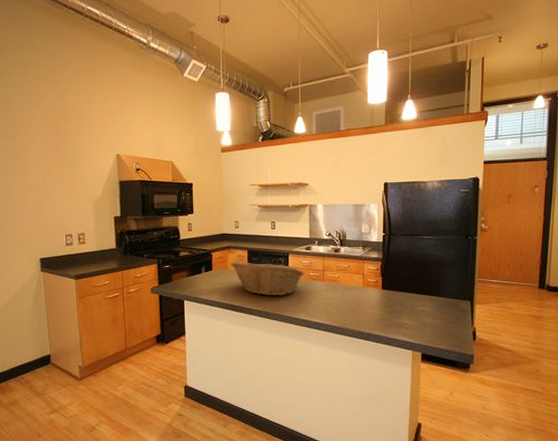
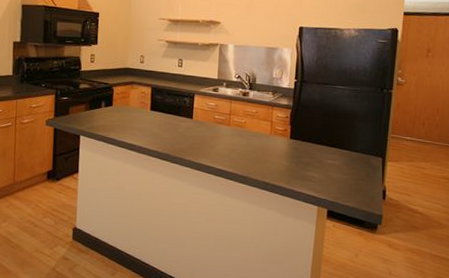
fruit basket: present [231,261,305,296] -> none [133,98,210,139]

